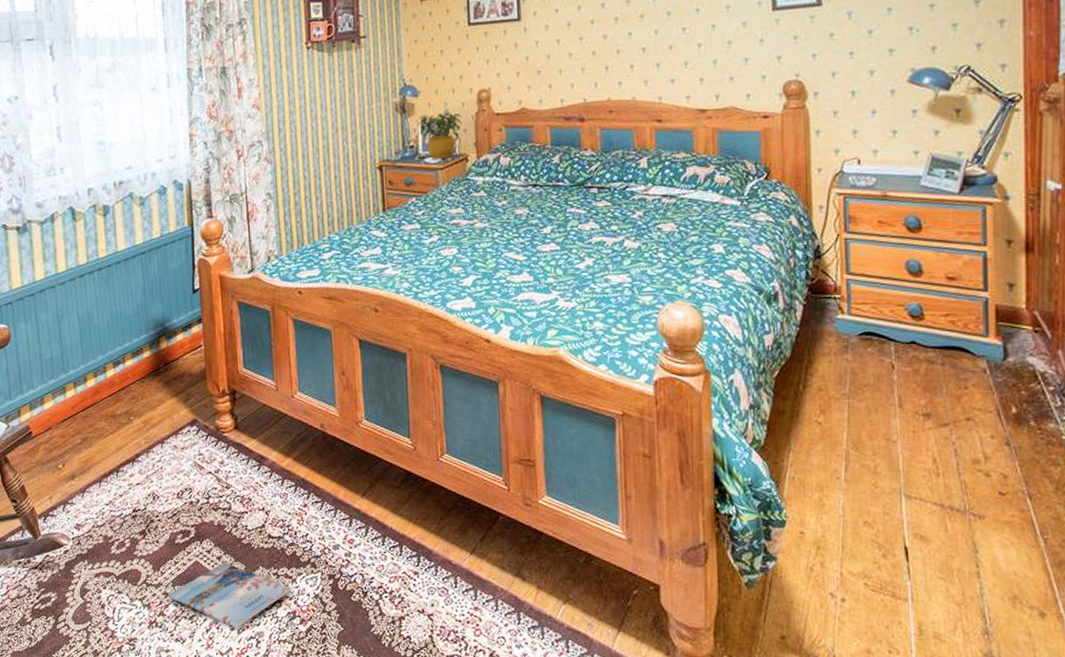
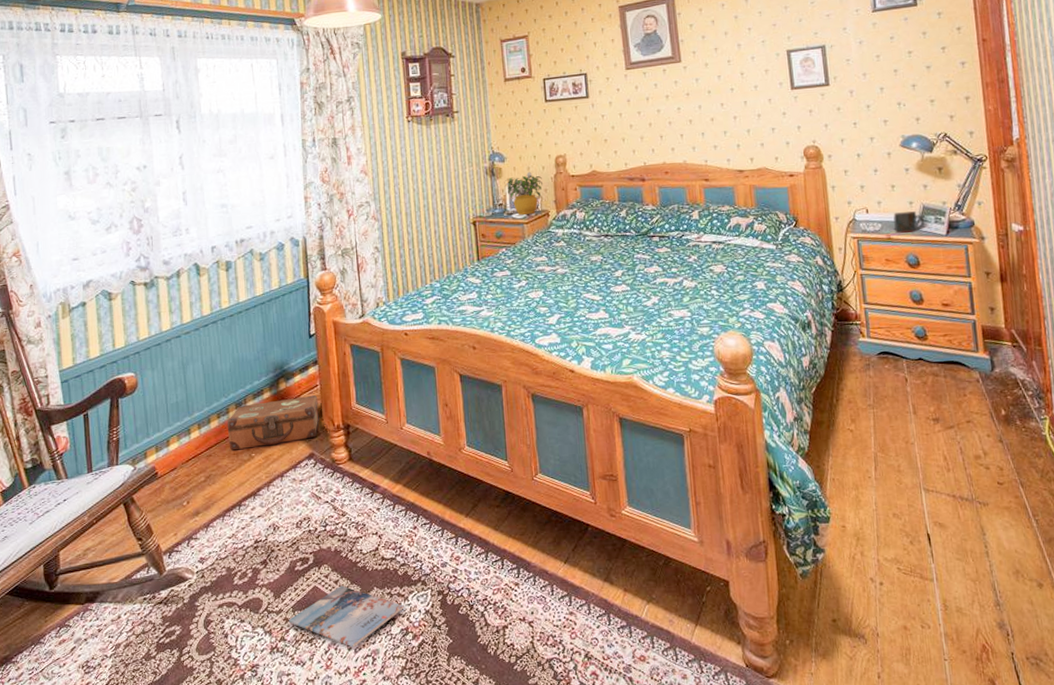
suitcase: none [104,356,203,412] -> present [227,395,319,451]
mug: none [892,163,932,190] -> present [893,211,924,233]

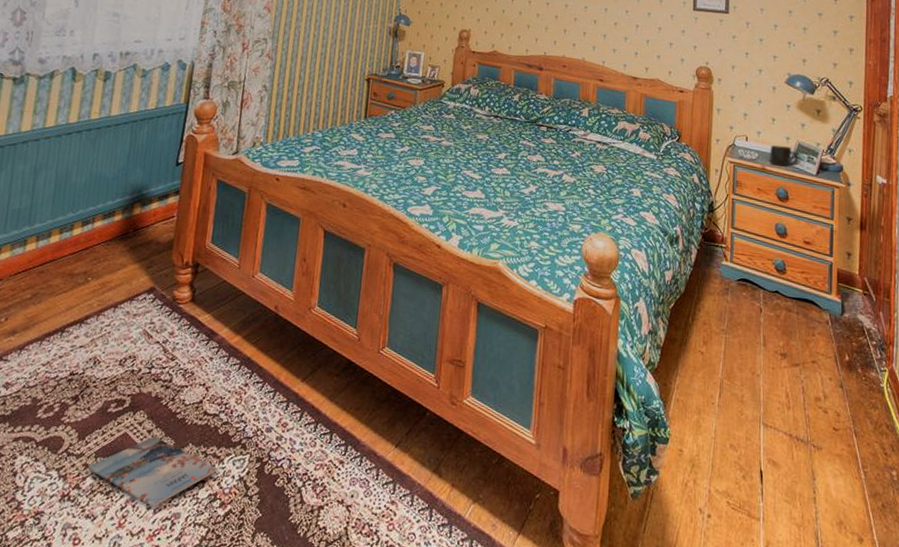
suitcase: present [227,395,319,451] -> none [65,224,172,273]
potted flower: present [504,171,542,216] -> none [405,39,443,83]

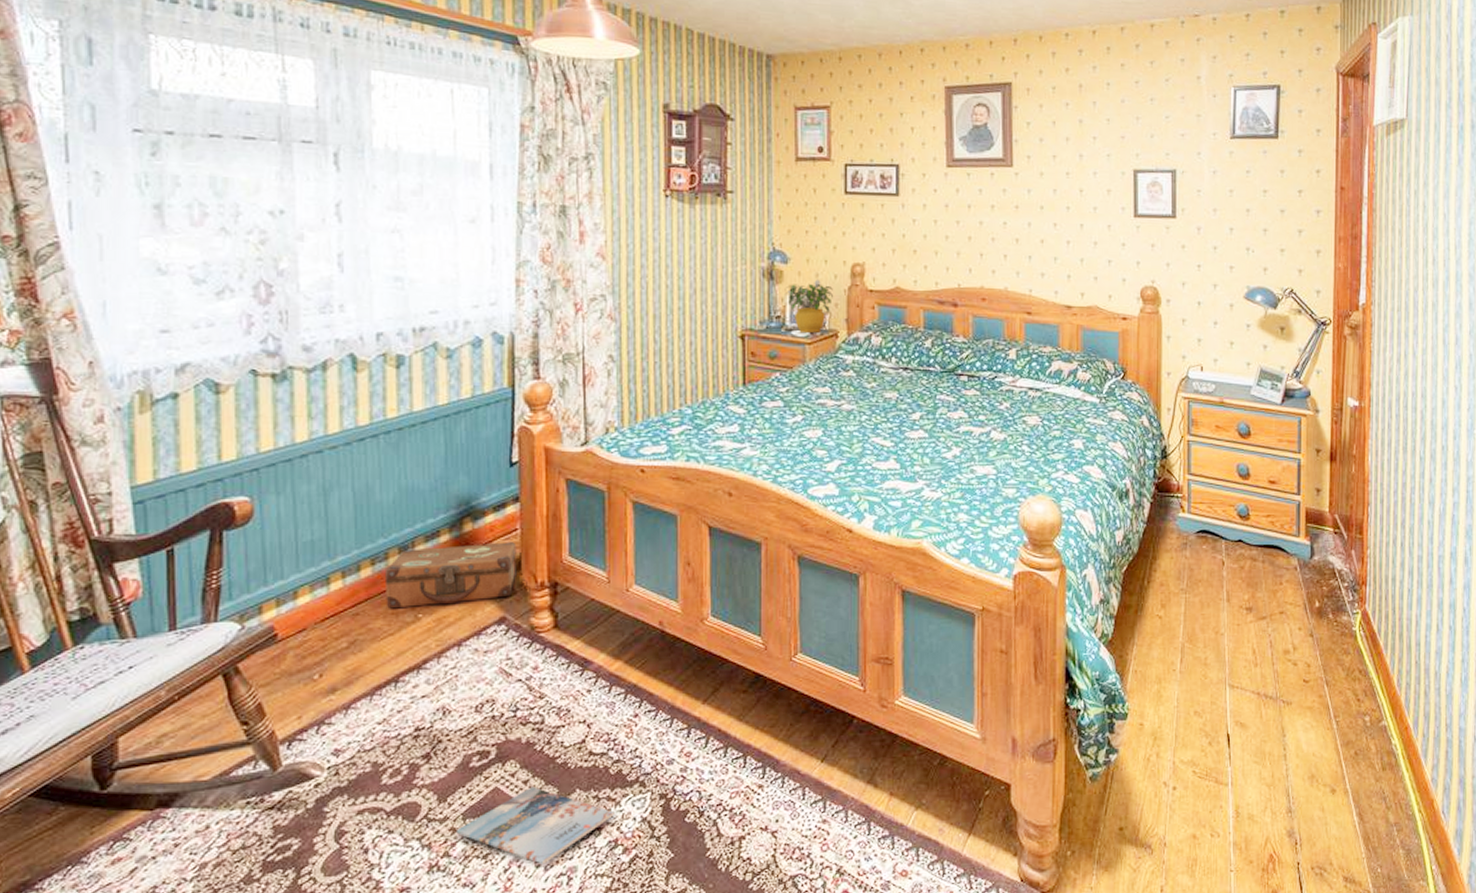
suitcase: none [65,224,172,273] -> present [384,542,517,609]
potted flower: none [405,39,443,83] -> present [785,279,833,334]
mug: present [770,145,798,167] -> none [1229,374,1260,397]

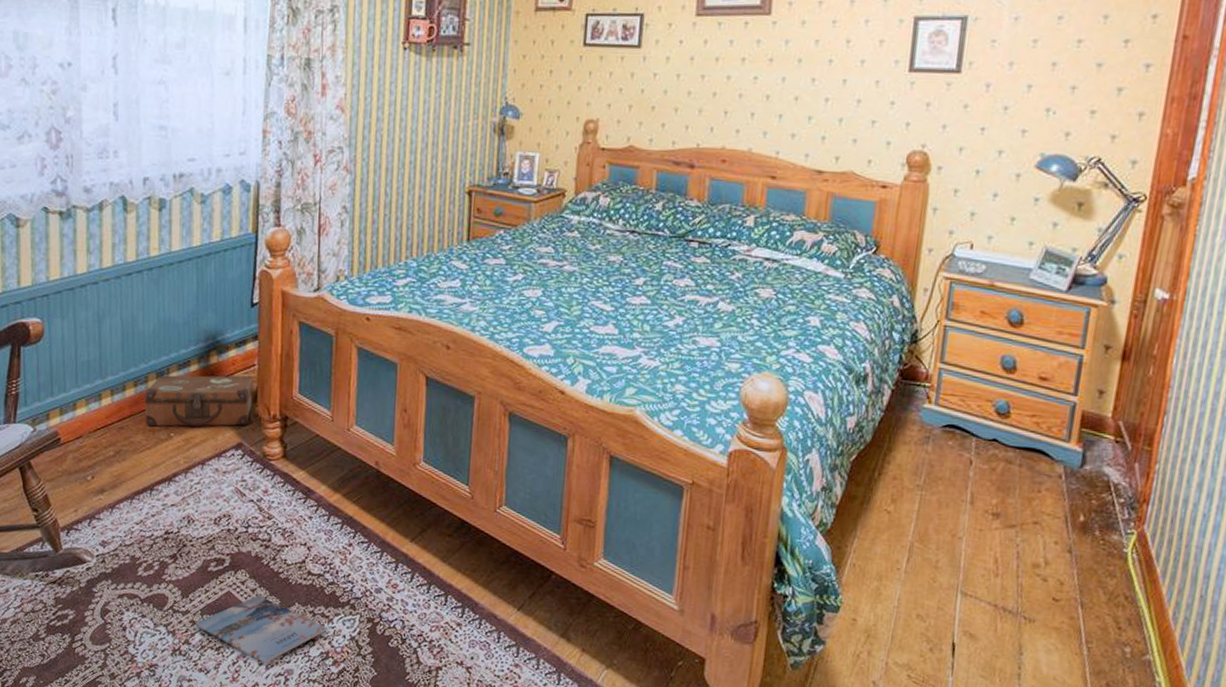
potted flower: present [785,279,833,334] -> none [514,135,564,192]

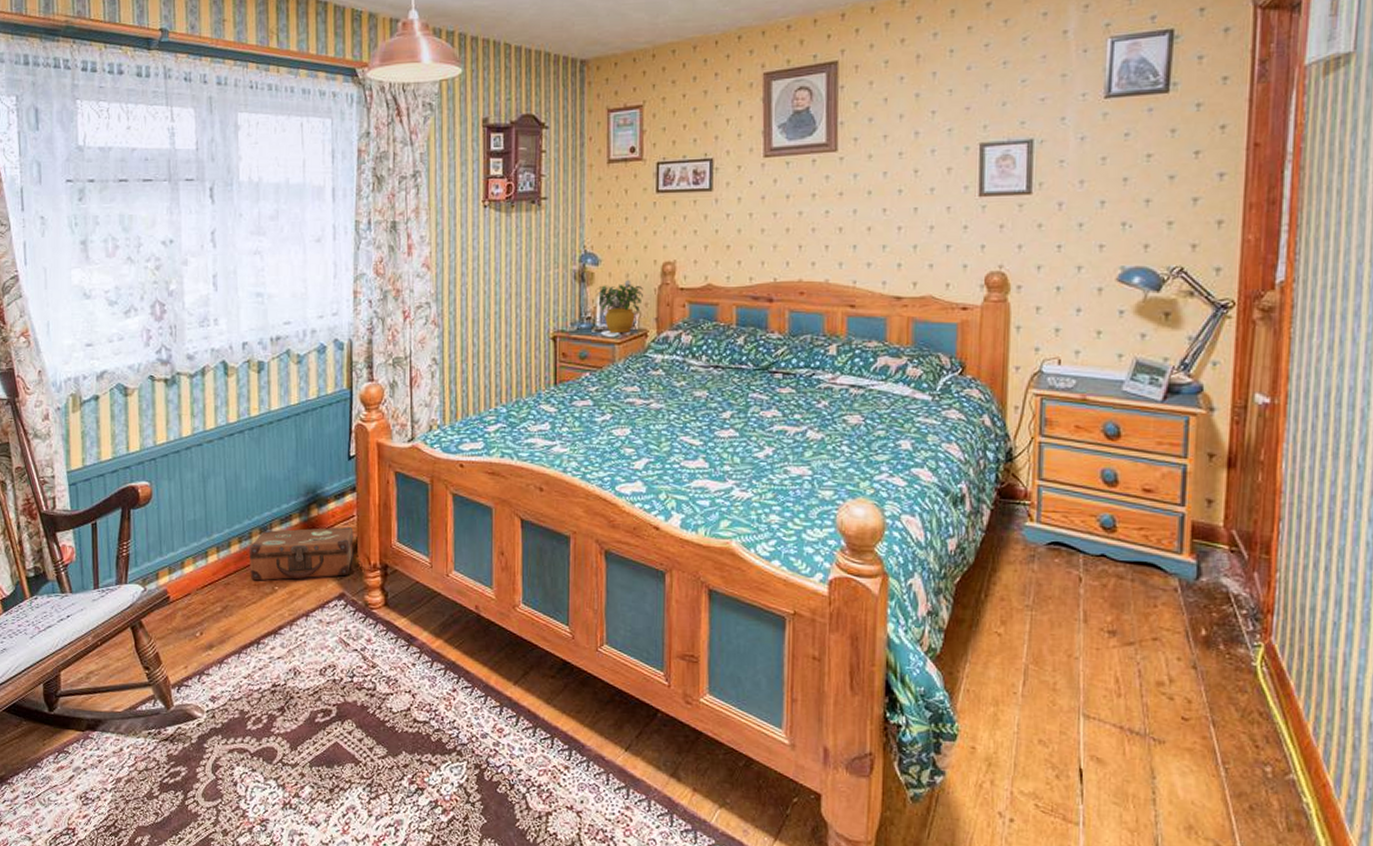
magazine: present [196,595,327,664] -> none [305,745,435,815]
potted flower: none [514,135,564,192] -> present [595,279,643,334]

